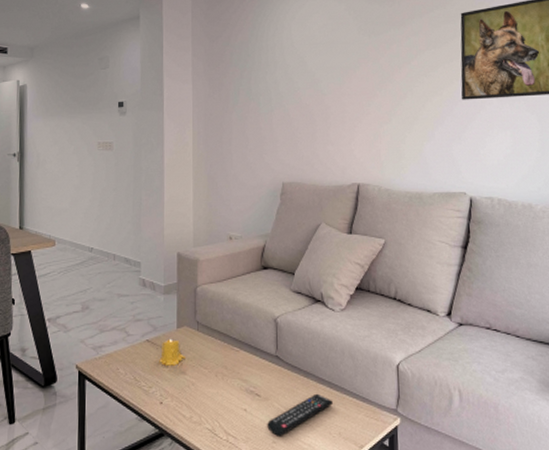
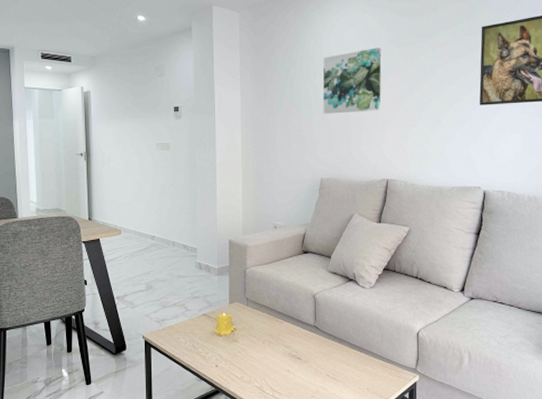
remote control: present [267,393,333,436] -> none [307,356,362,392]
wall art: none [284,36,350,110] -> present [323,48,382,114]

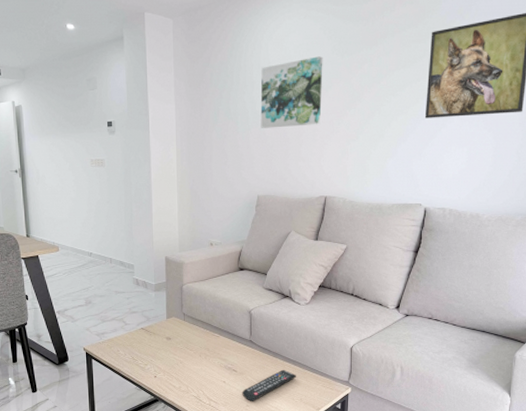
candle: present [214,312,237,335] -> none [152,326,174,348]
remote control: none [307,356,362,392] -> present [242,369,296,401]

